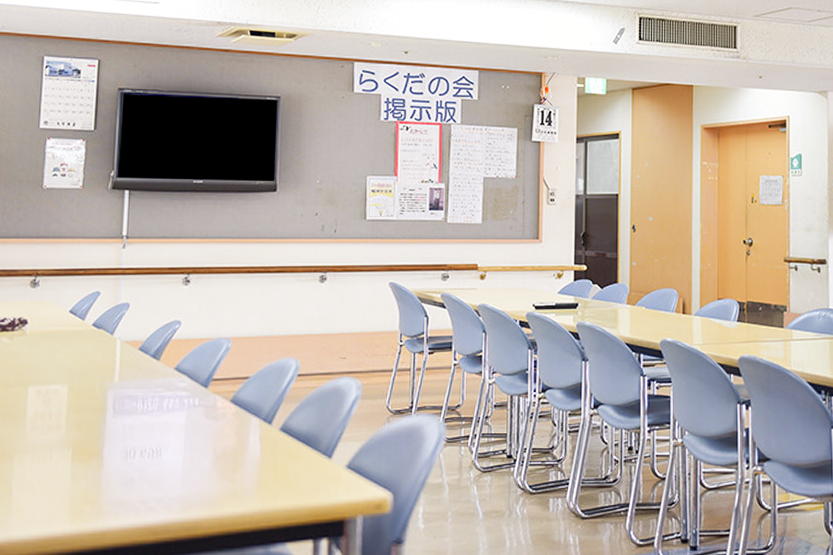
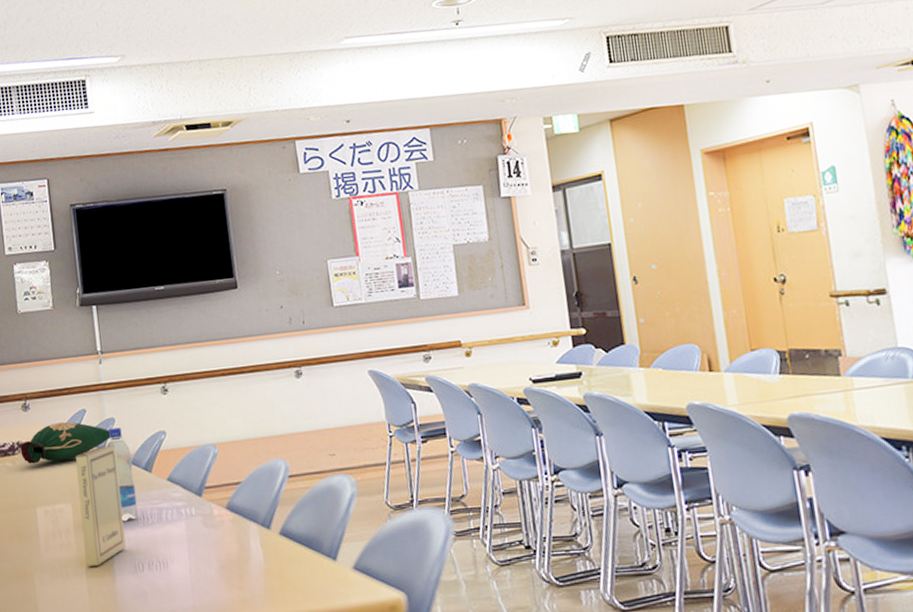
bag: none [21,303,123,342] -> present [20,422,111,464]
book: none [74,329,126,451] -> present [76,444,126,568]
bottle: none [116,313,141,408] -> present [106,427,138,522]

